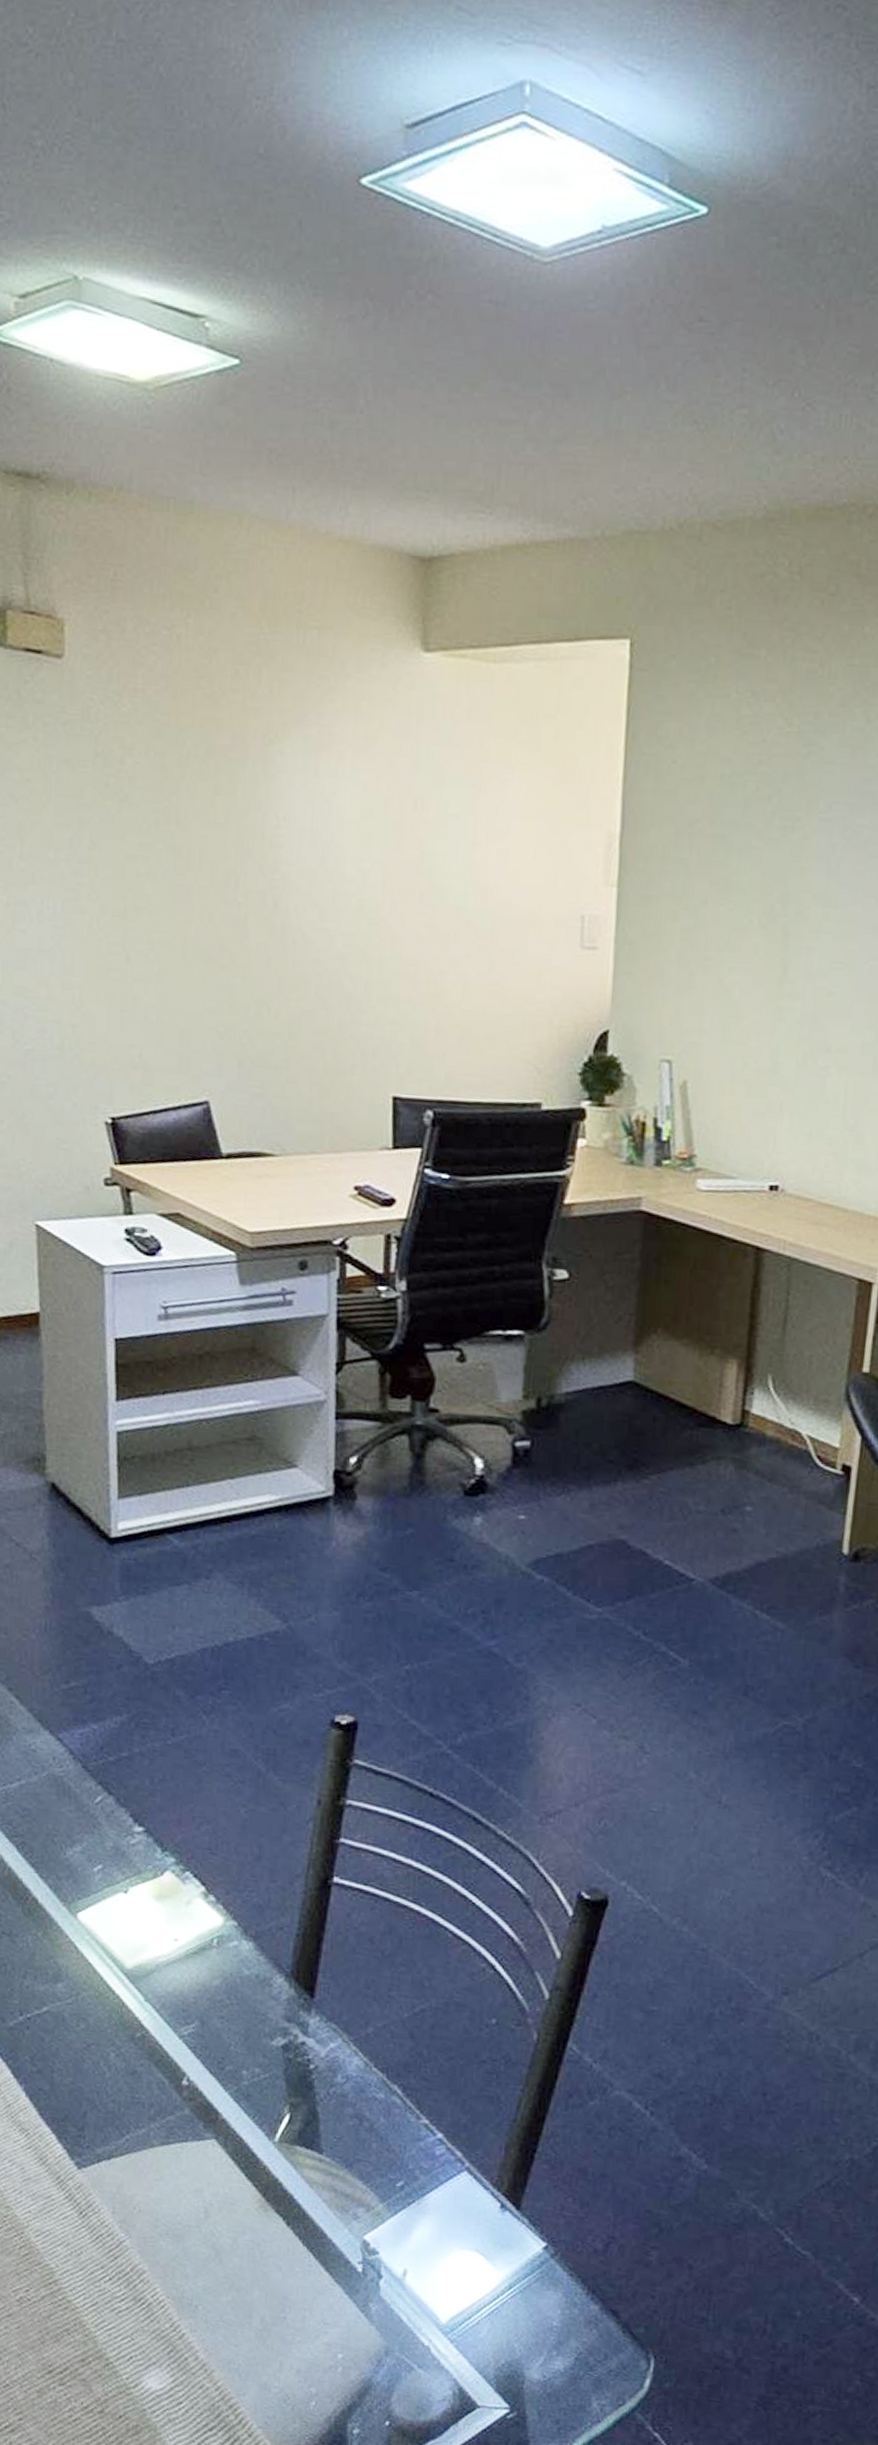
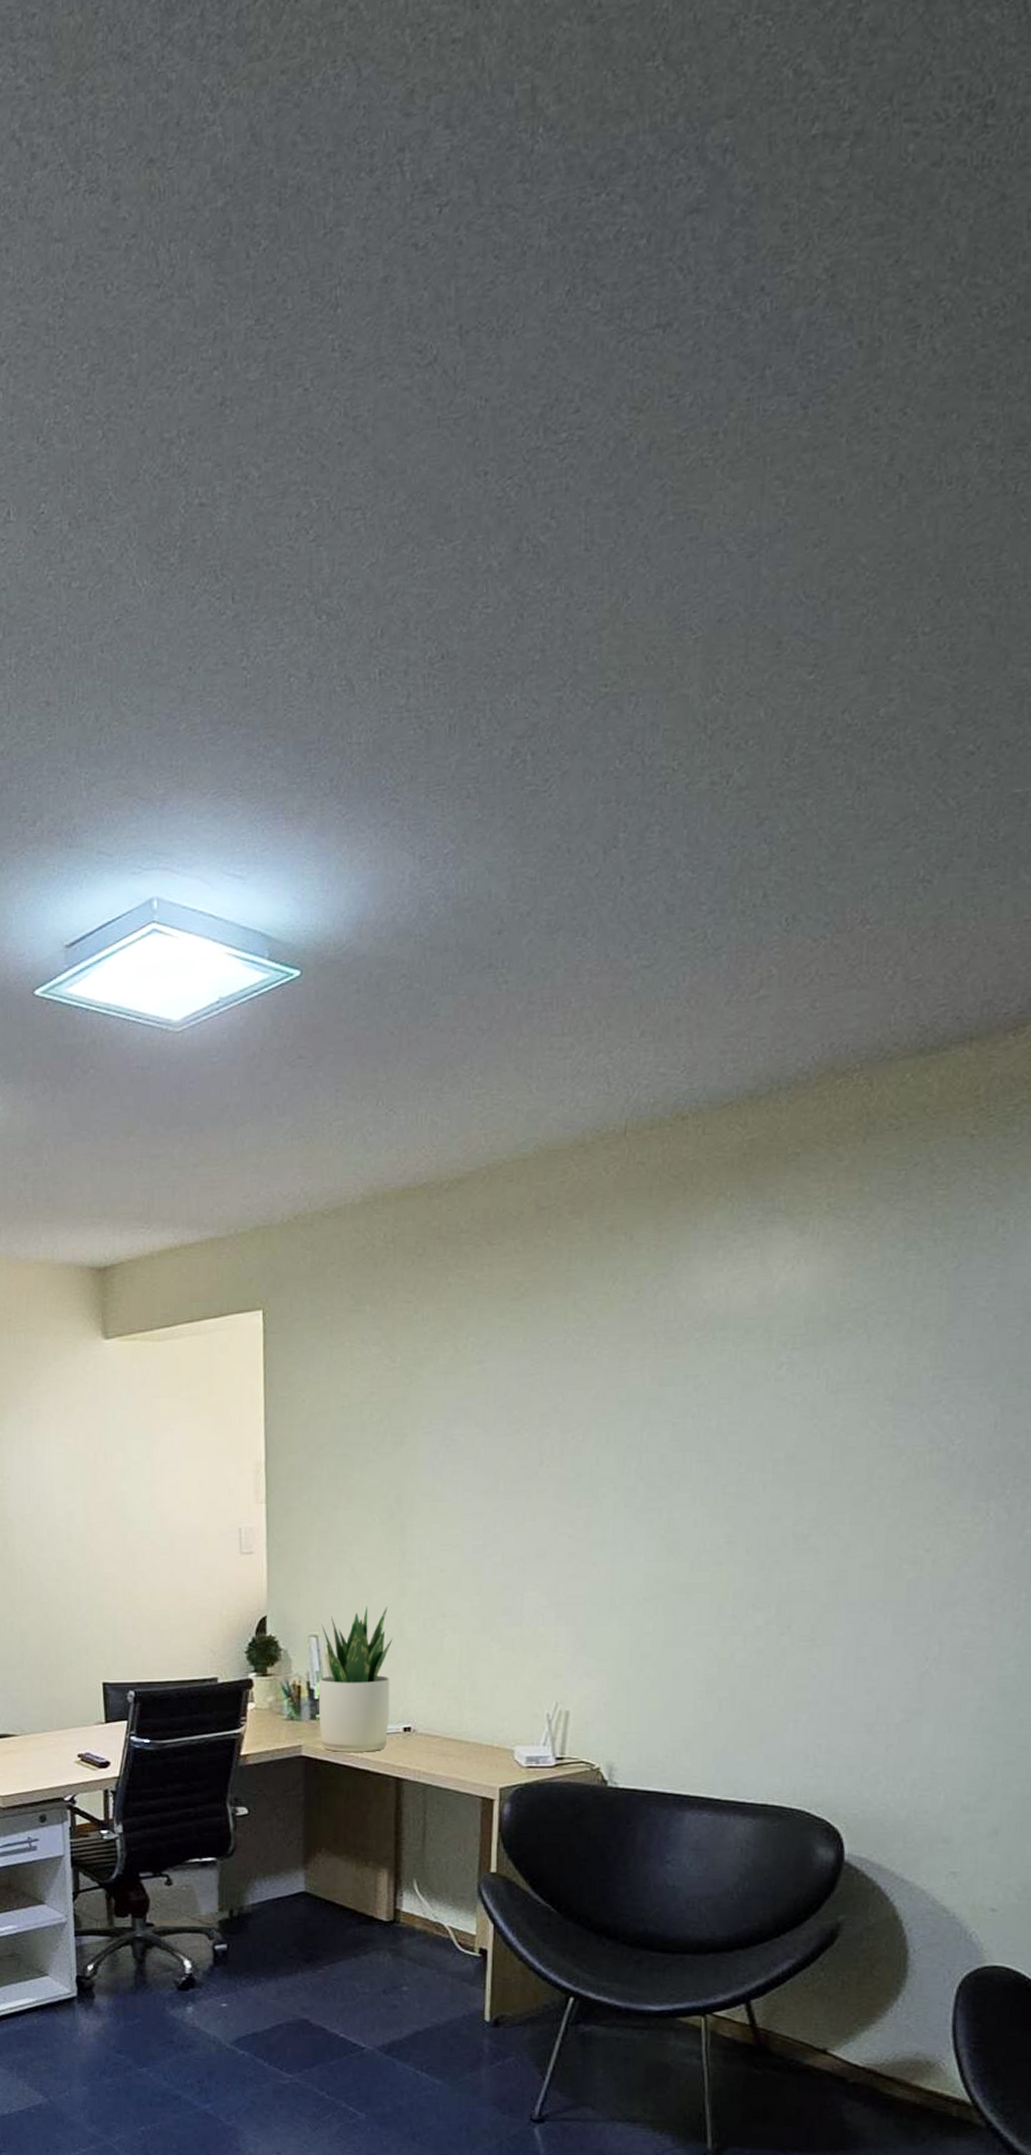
planter: none [665,1030,765,1213] -> present [318,1606,393,1752]

